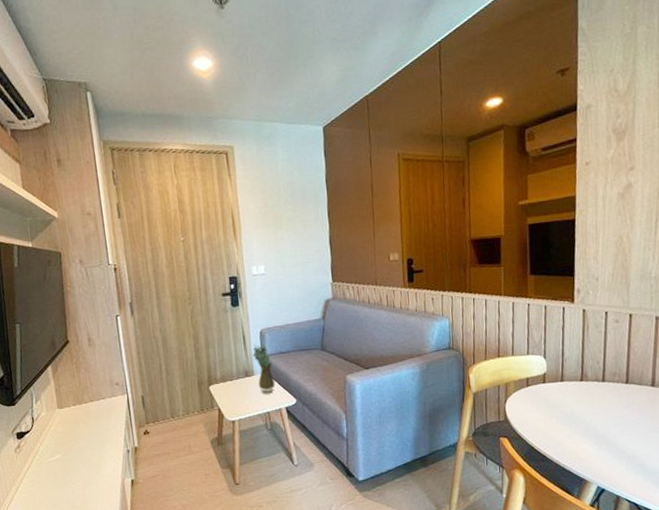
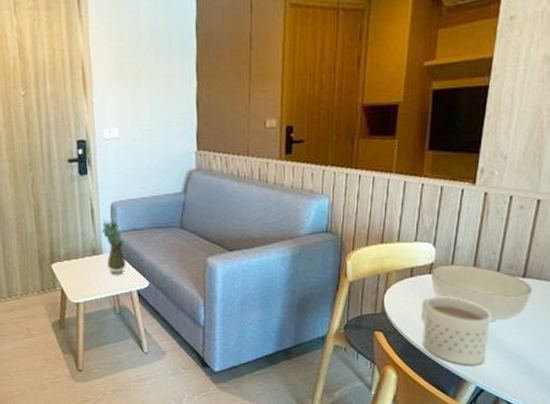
mug: none [540,403,603,467] -> present [421,296,492,366]
bowl: none [544,373,636,426] -> present [431,264,533,322]

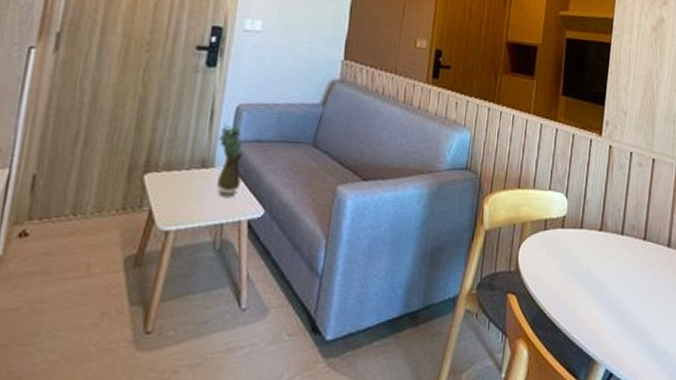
mug: present [421,296,492,366] -> none [553,255,618,343]
bowl: present [431,264,533,322] -> none [563,218,652,290]

